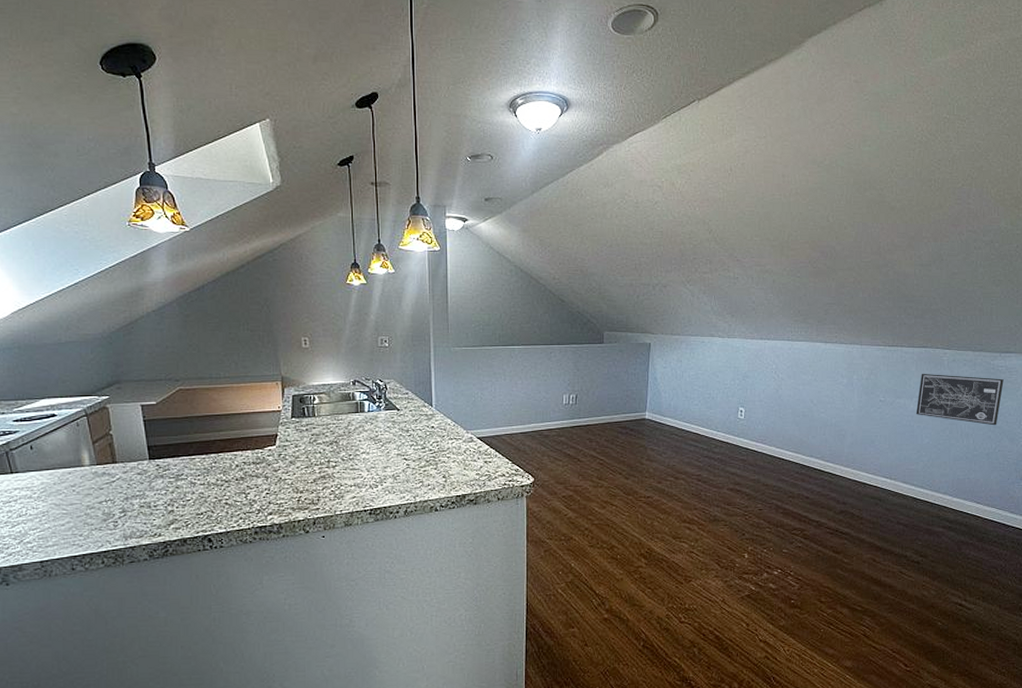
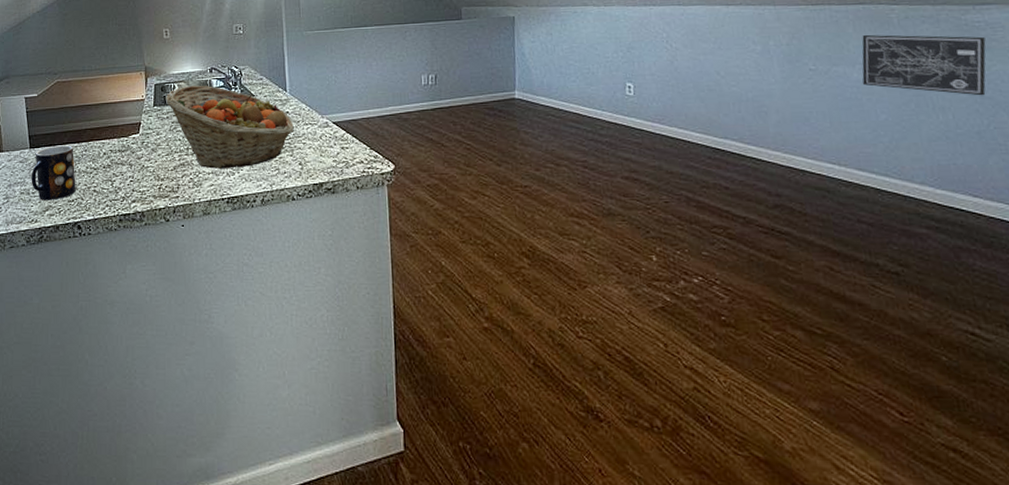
mug: none [152,456,205,514] -> present [31,145,76,201]
fruit basket: none [305,397,439,481] -> present [166,85,294,169]

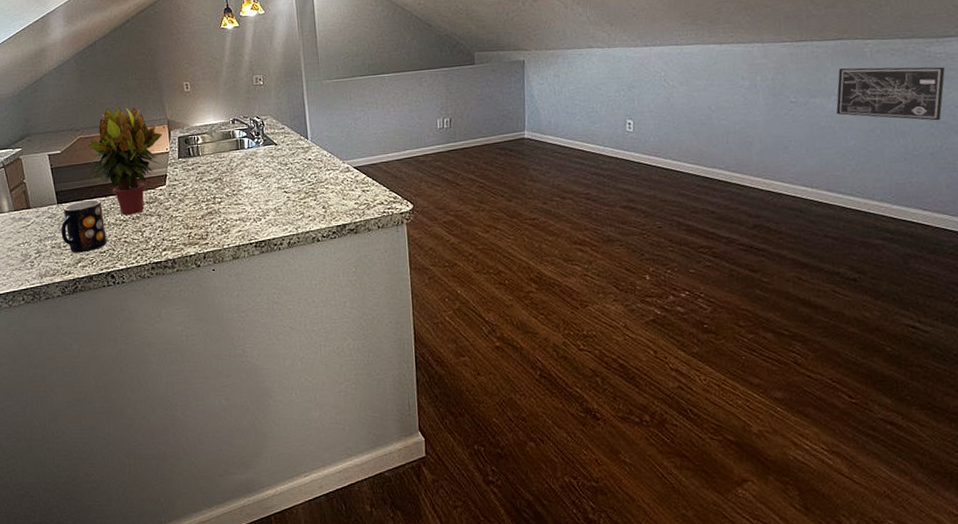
potted plant: none [63,52,139,163] -> present [88,107,163,215]
fruit basket: present [166,85,294,169] -> none [190,136,317,216]

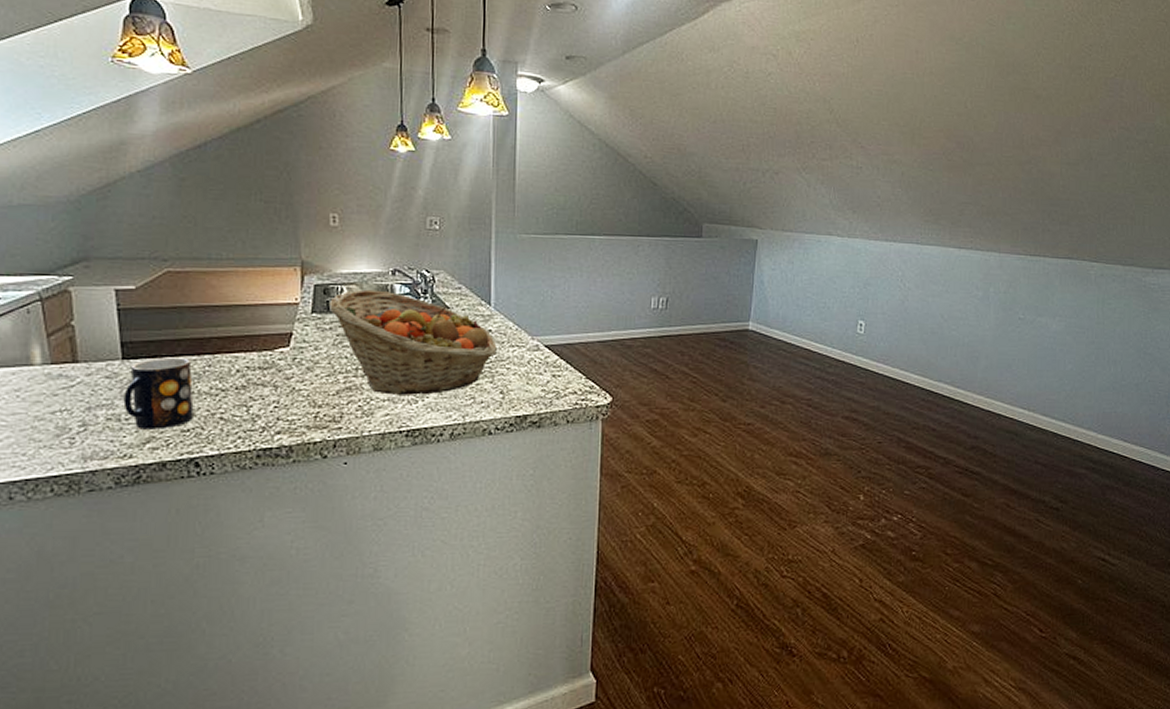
potted plant: present [88,107,163,215] -> none [176,235,293,382]
fruit basket: none [190,136,317,216] -> present [330,289,497,395]
wall art: present [836,66,945,121] -> none [1058,288,1156,352]

